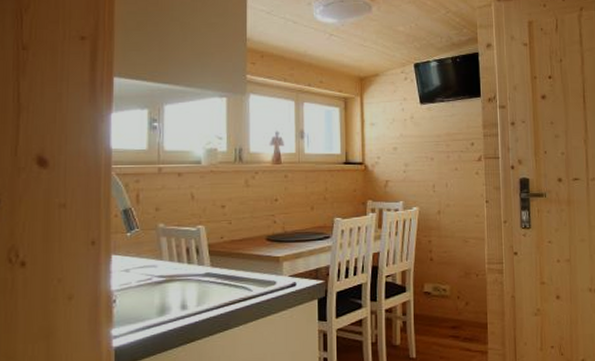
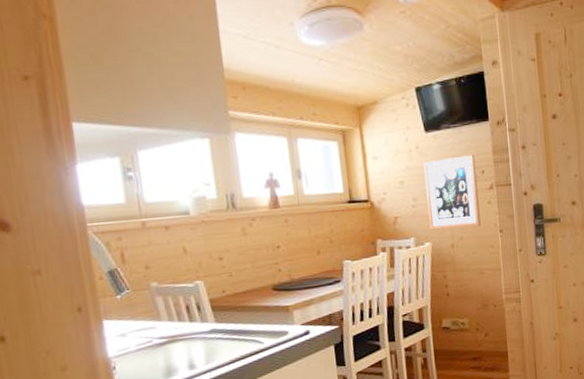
wall art: none [417,128,468,196] -> present [423,155,481,231]

